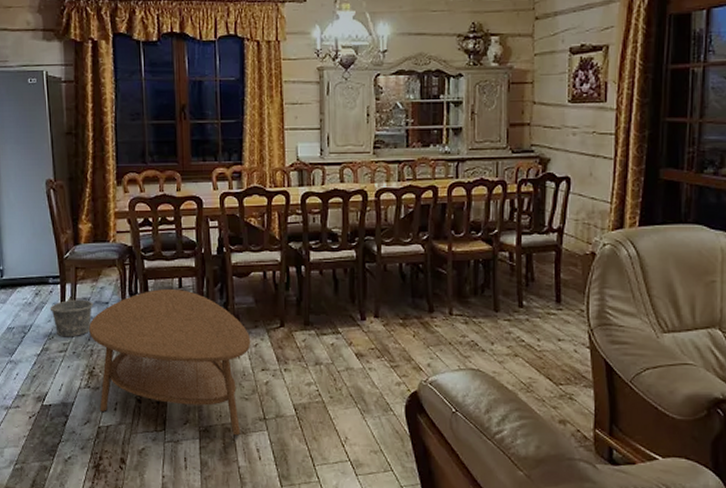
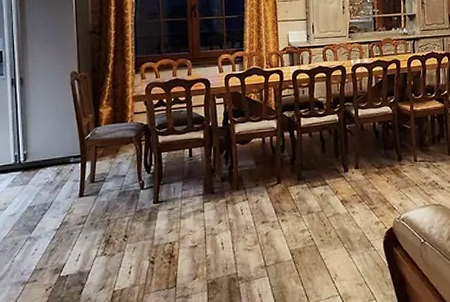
bucket: present [49,285,93,337] -> none [70,162,111,211]
coffee table: present [89,289,251,436] -> none [107,158,253,285]

